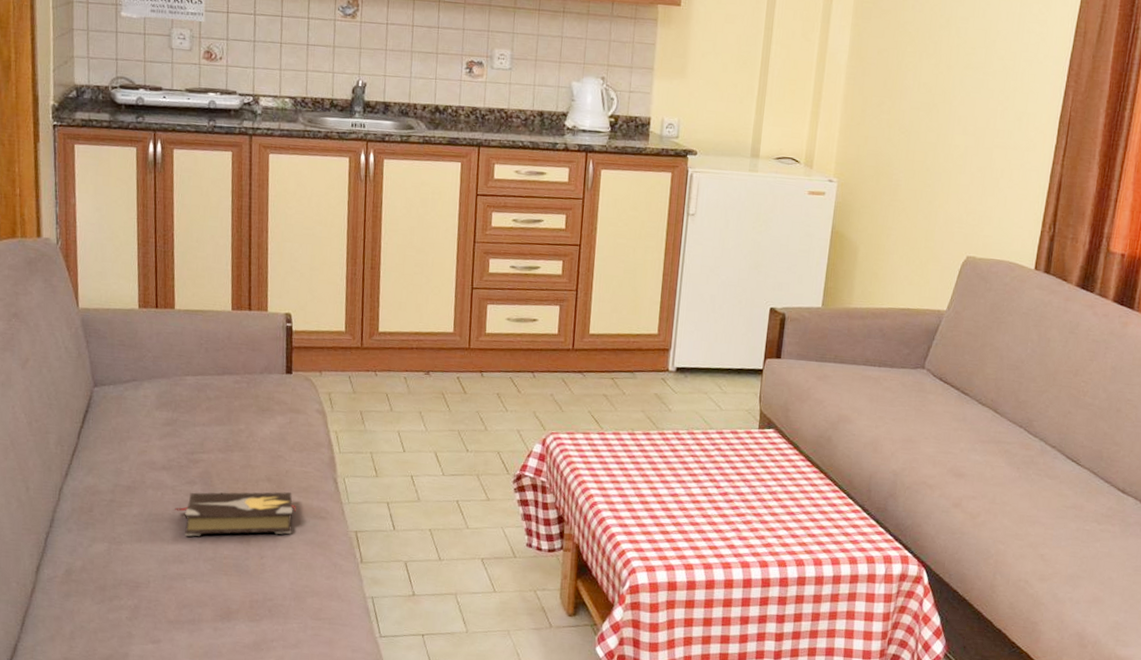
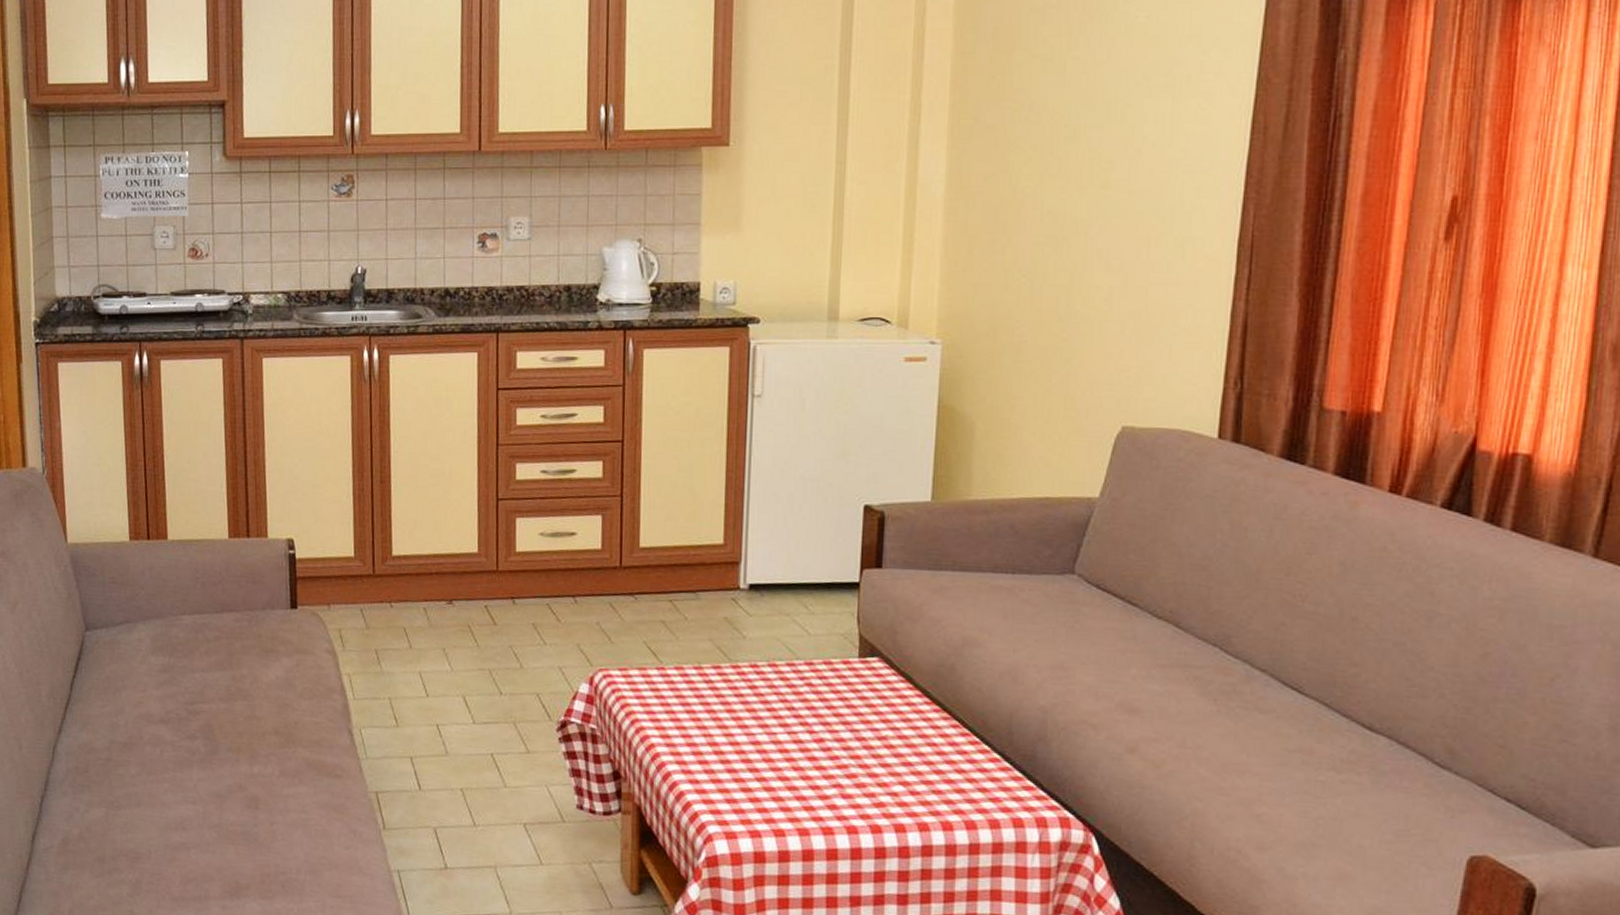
hardback book: present [175,491,296,537] -> none [175,746,308,800]

